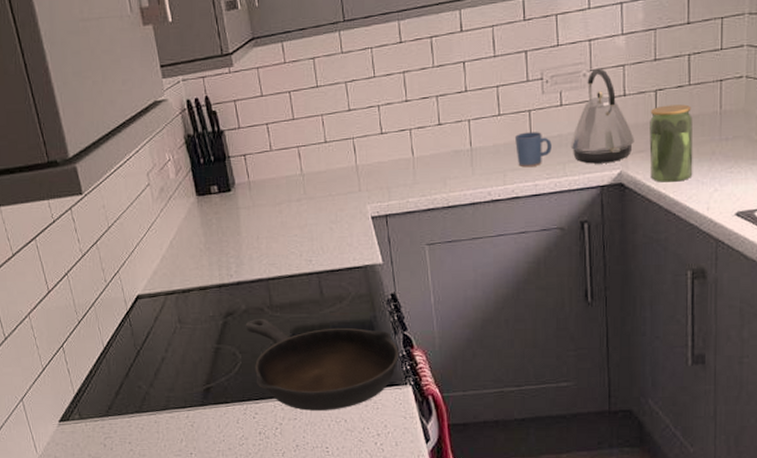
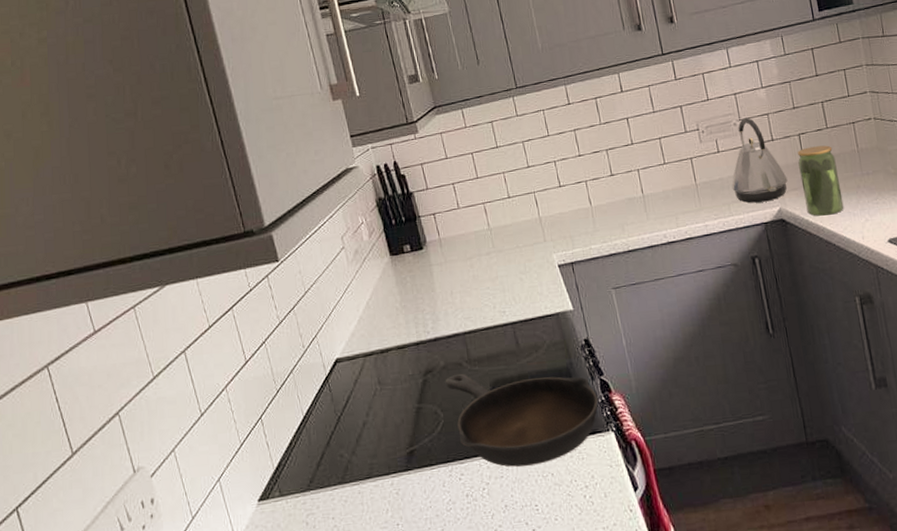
mug: present [514,132,552,167] -> none [680,177,716,209]

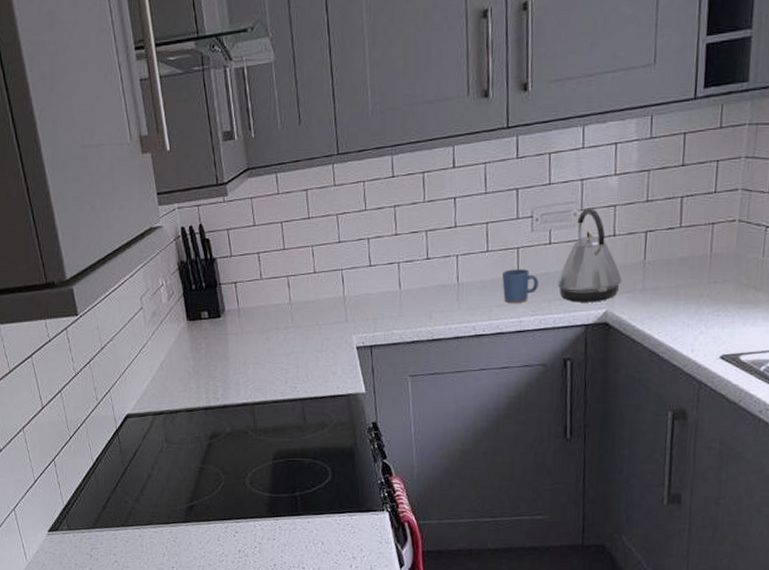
frying pan: present [445,374,598,467] -> none [229,442,377,532]
mug: none [680,177,716,209] -> present [501,269,539,303]
jar: present [797,145,844,216] -> none [636,246,682,323]

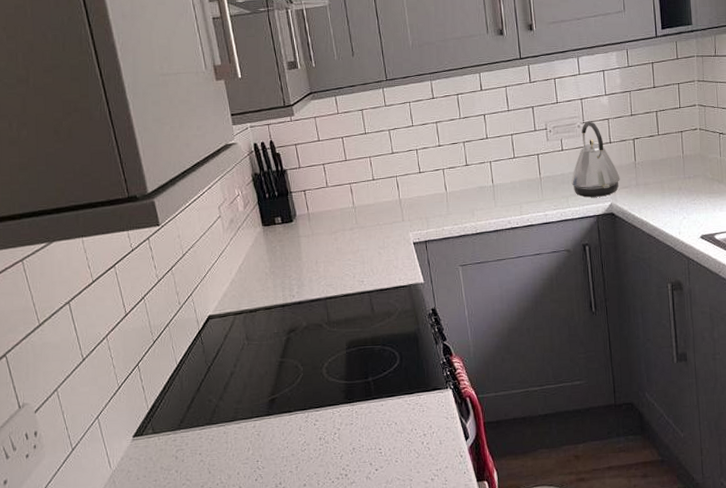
mug: present [501,269,539,303] -> none [527,171,557,200]

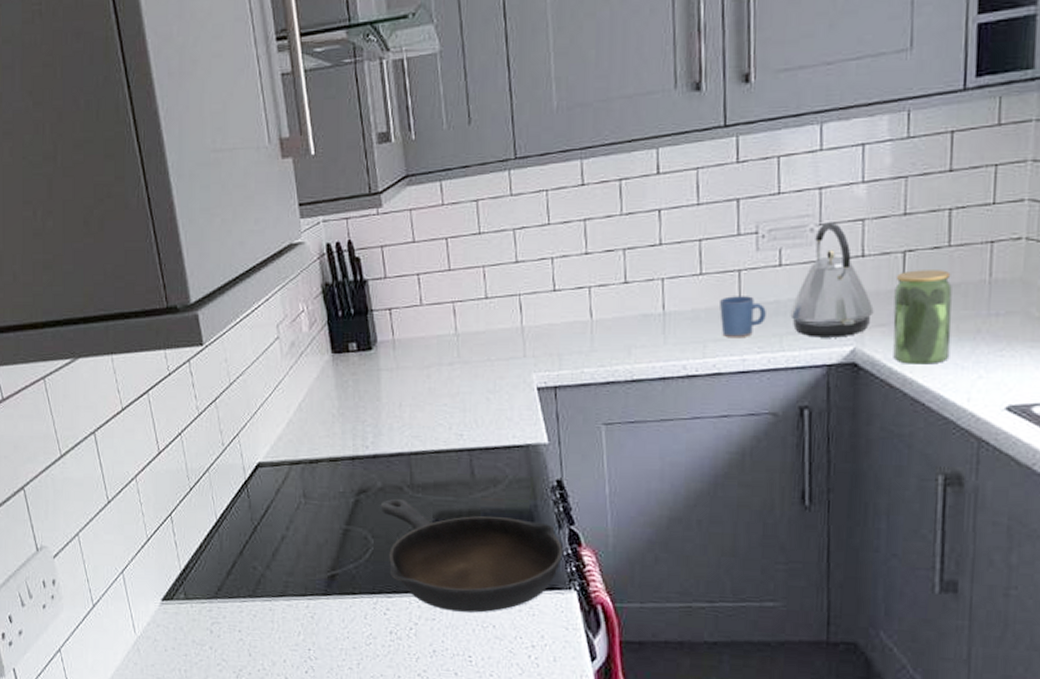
frying pan: none [306,334,440,416] -> present [380,499,563,613]
mug: none [527,171,557,200] -> present [718,296,766,337]
jar: none [630,150,666,212] -> present [892,270,952,365]

